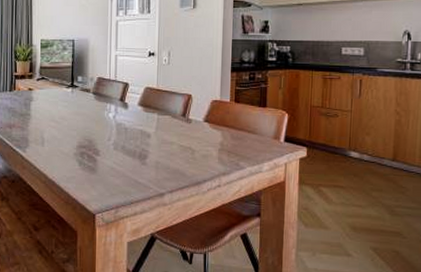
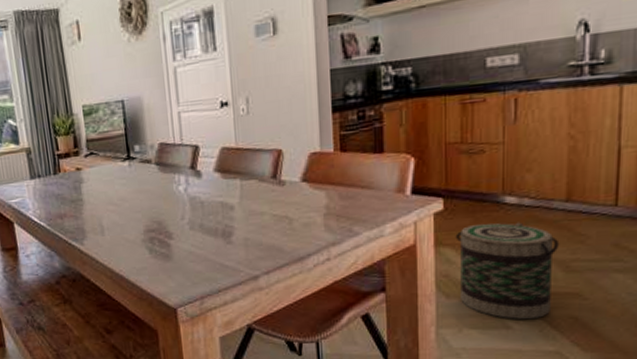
basket: none [314,171,387,250] -> present [455,222,560,320]

